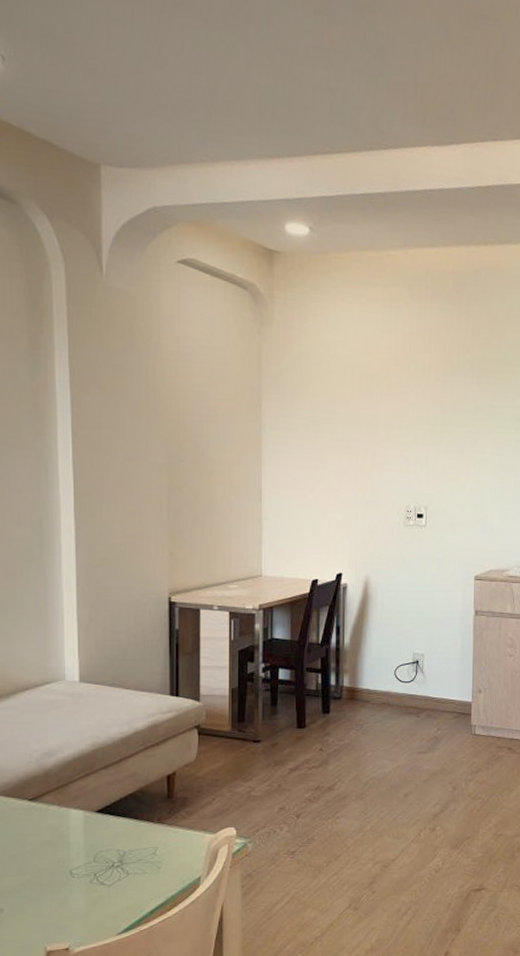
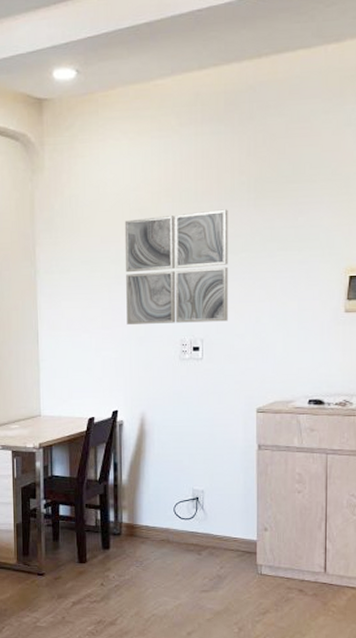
wall art: none [353,383,453,491] -> present [124,209,228,325]

